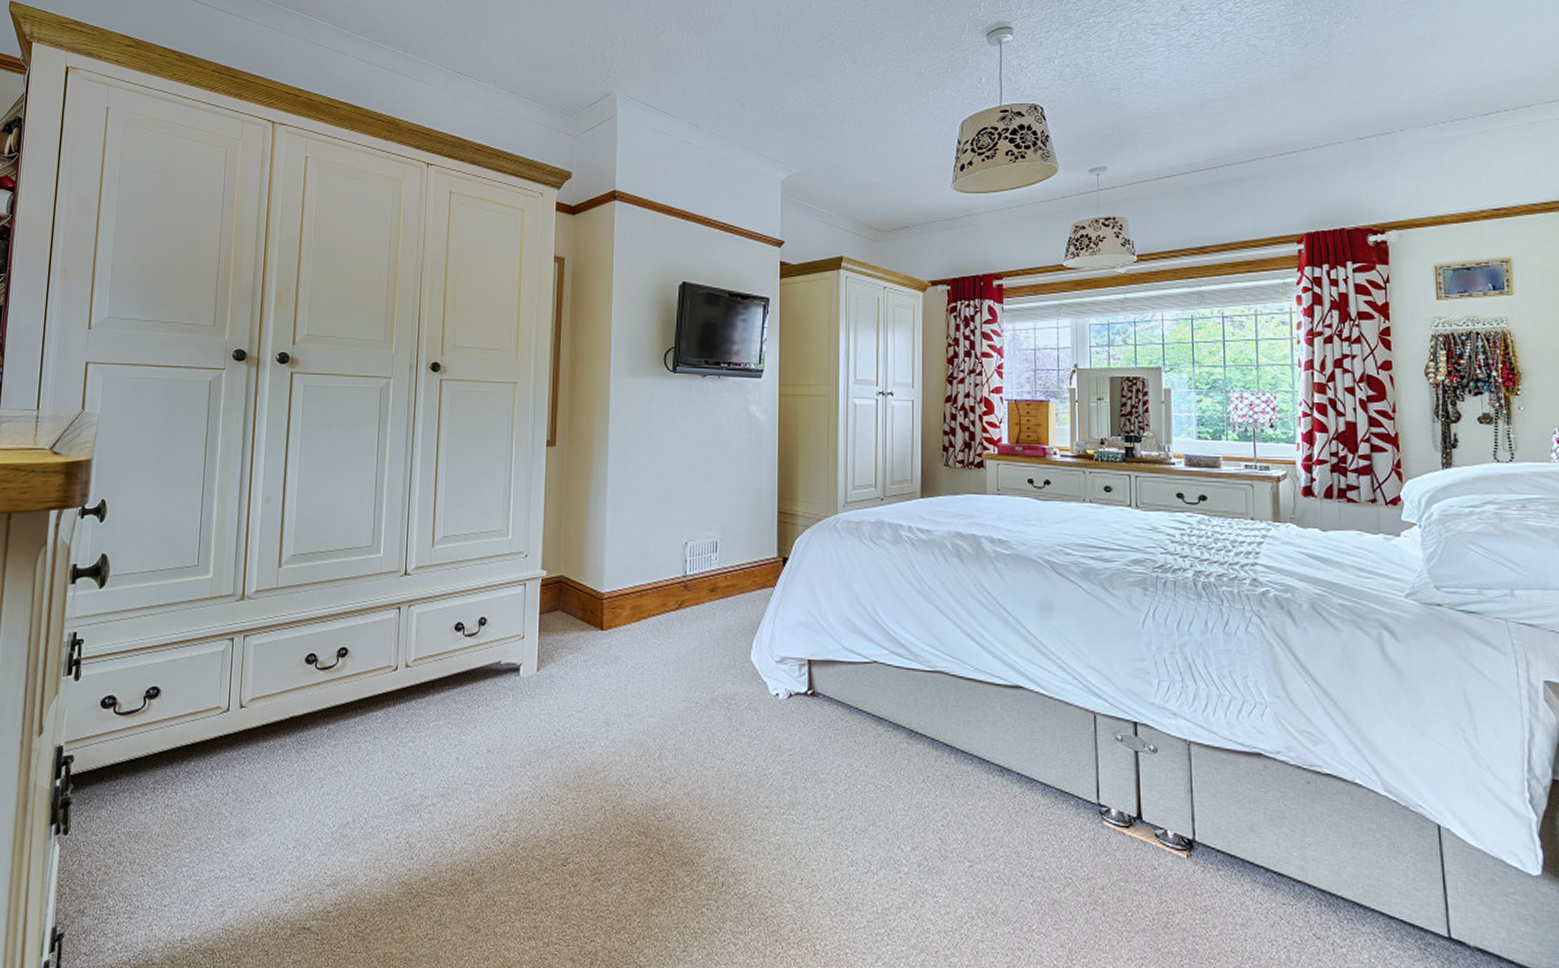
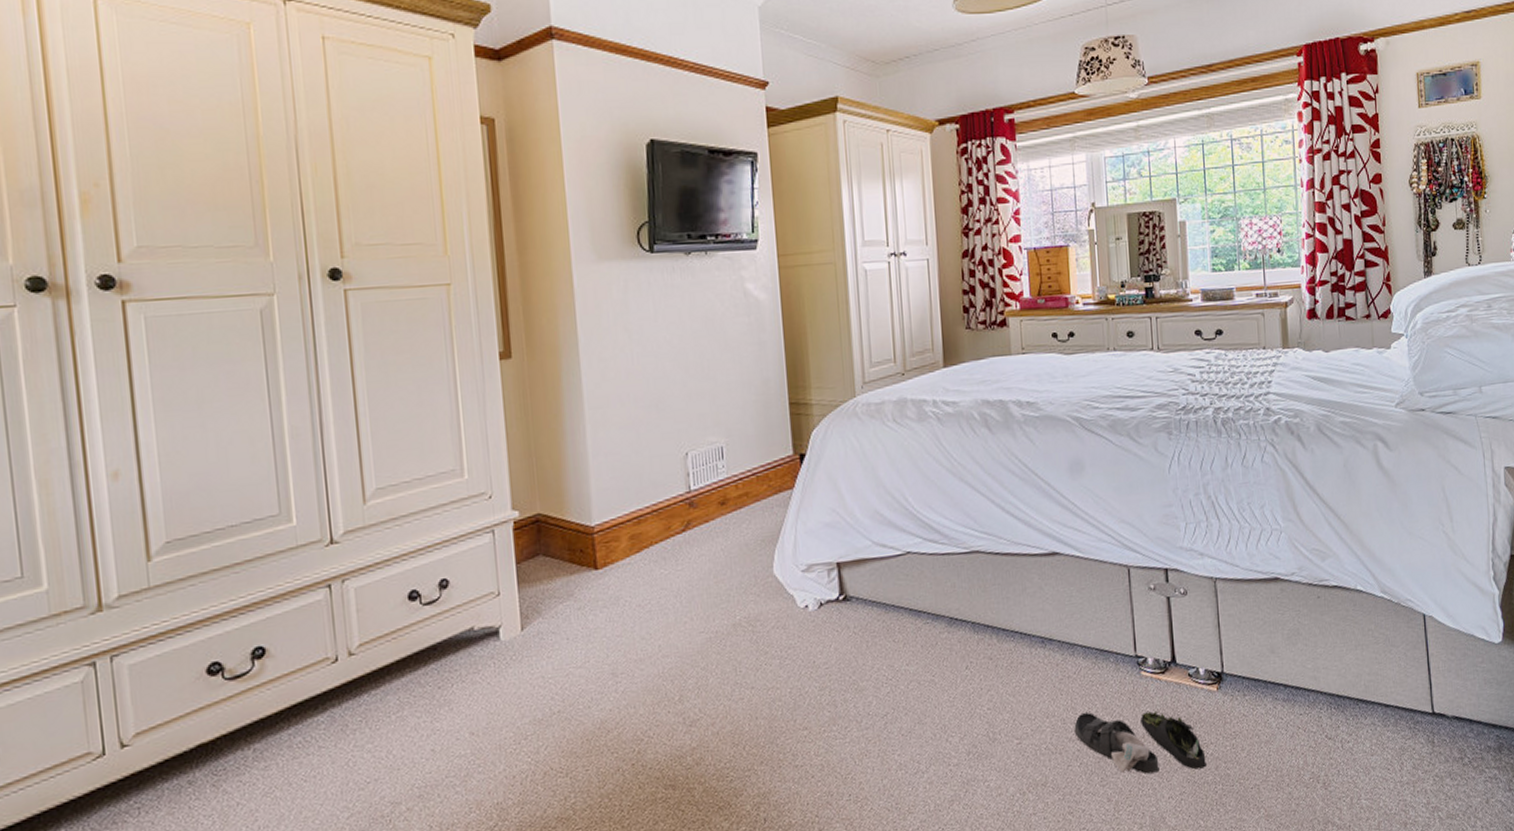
shoe: none [1028,849,1172,937] -> present [1074,710,1207,774]

